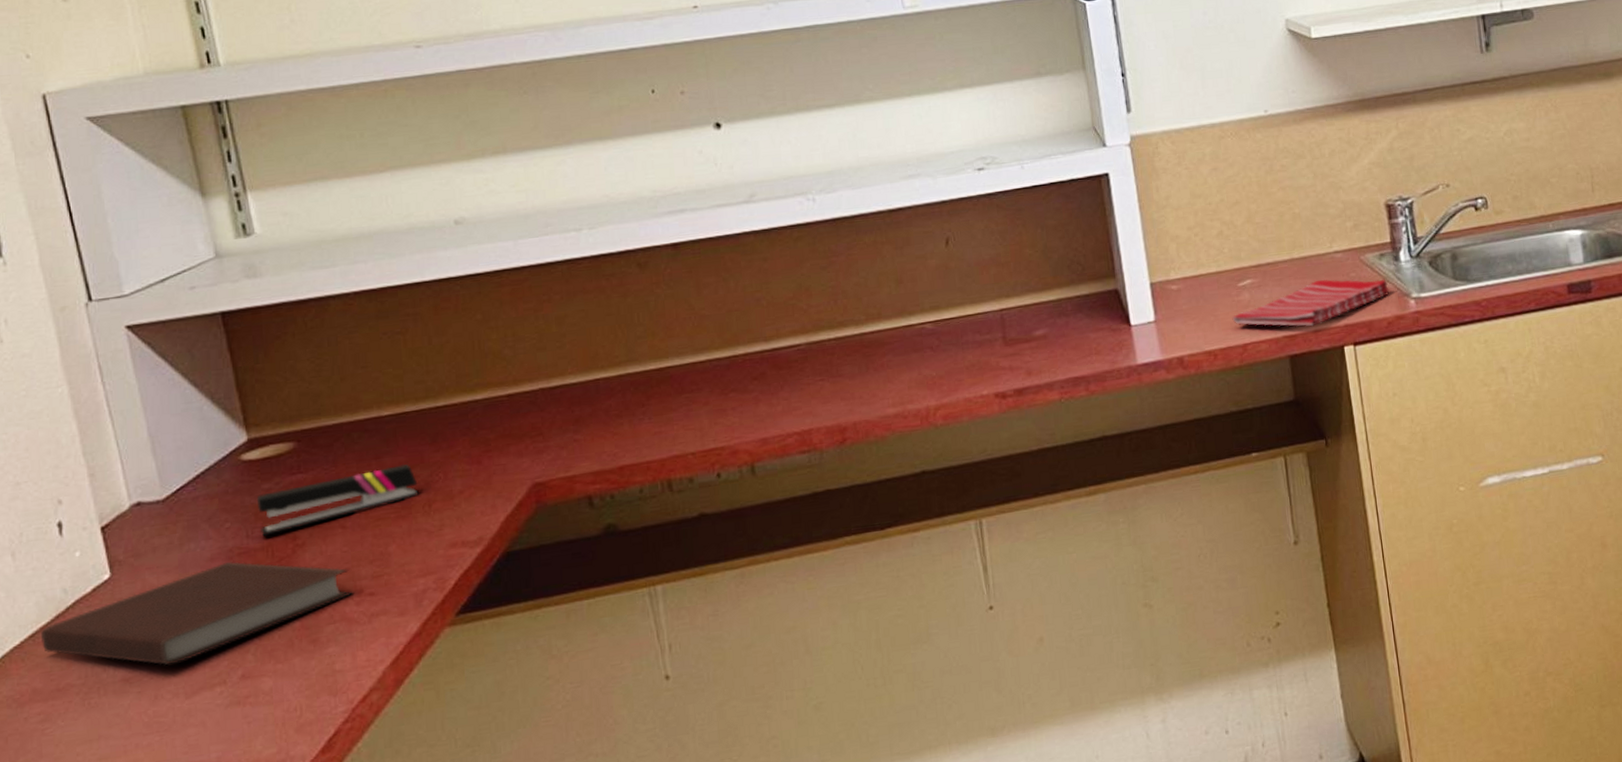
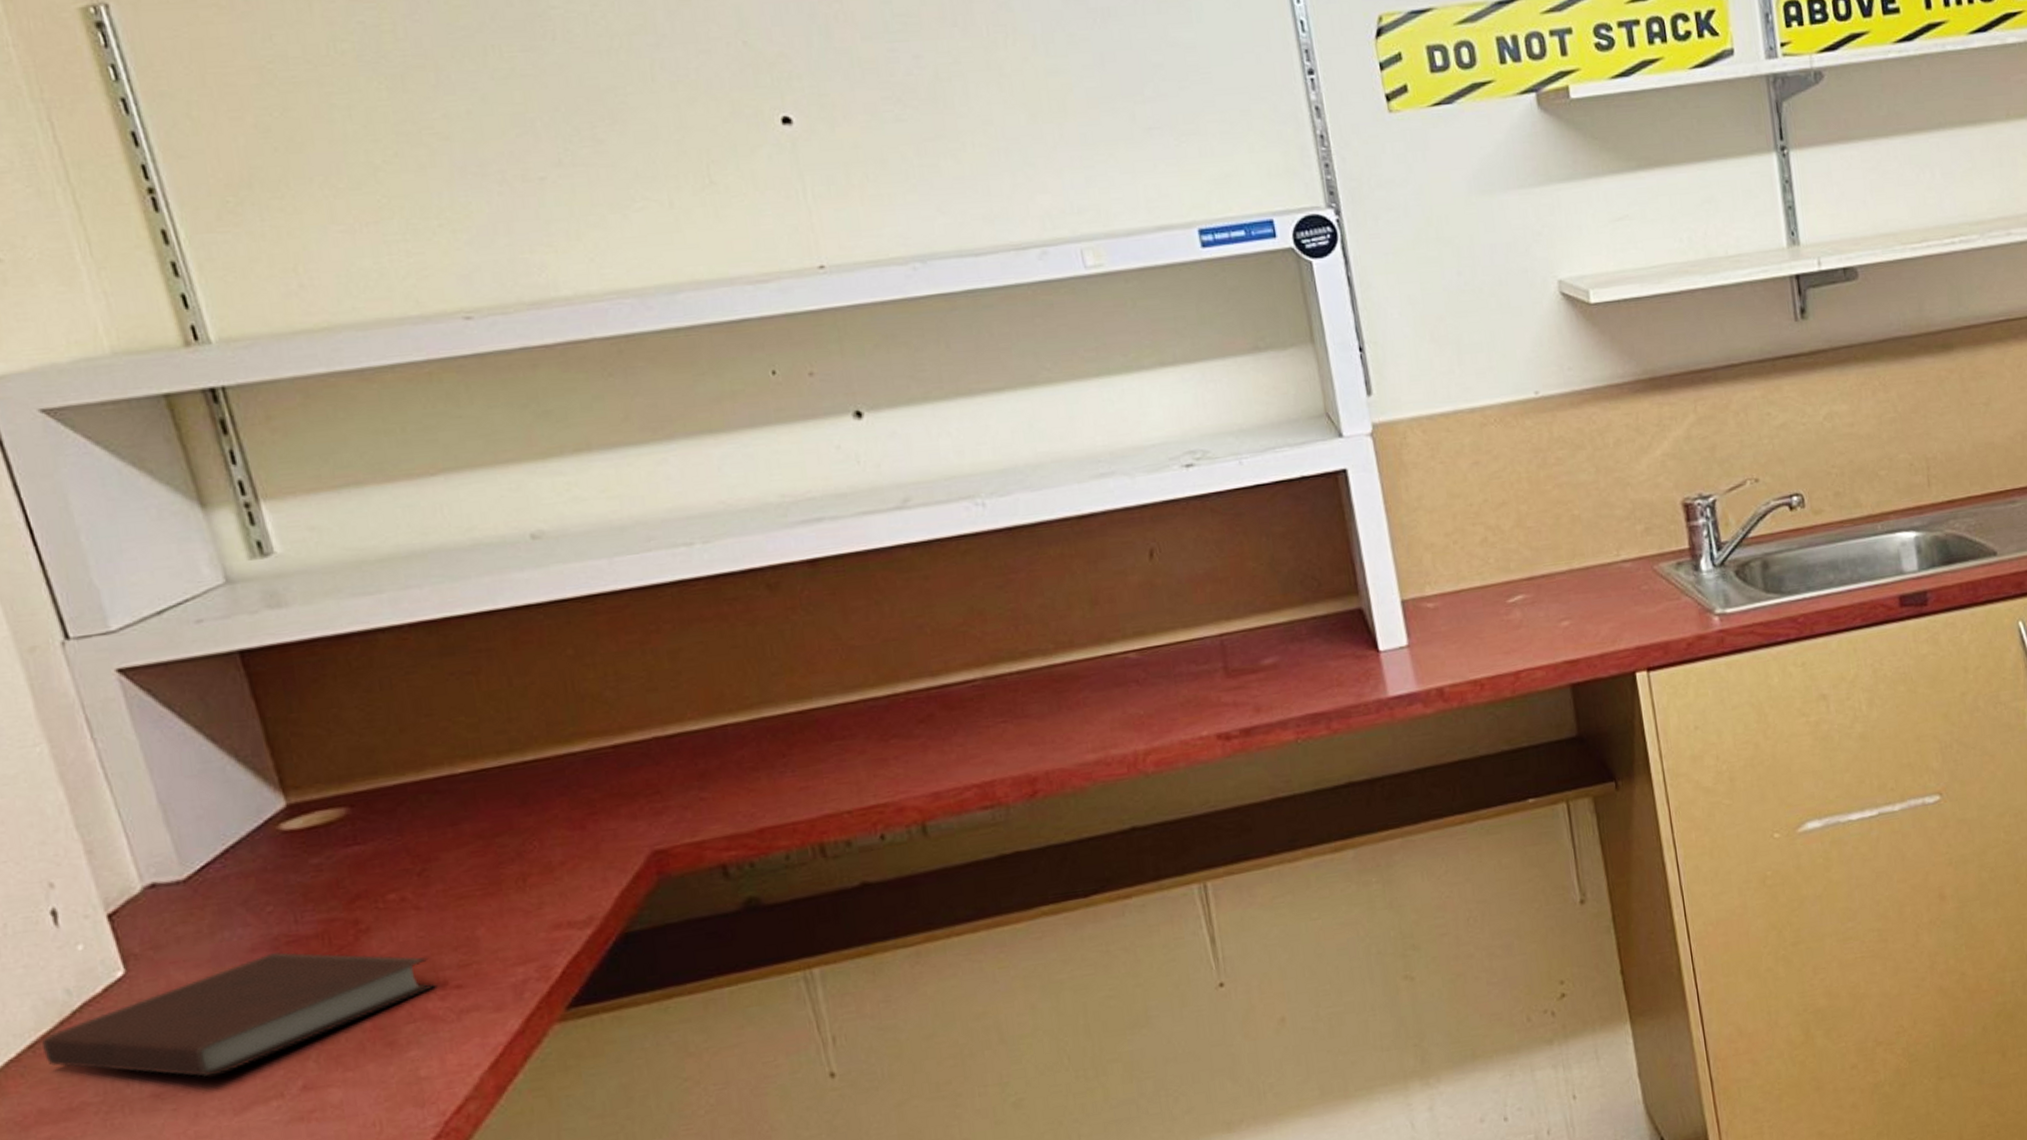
stapler: present [256,464,419,537] -> none [303,831,510,921]
dish towel: present [1232,279,1389,327] -> none [1501,592,1689,650]

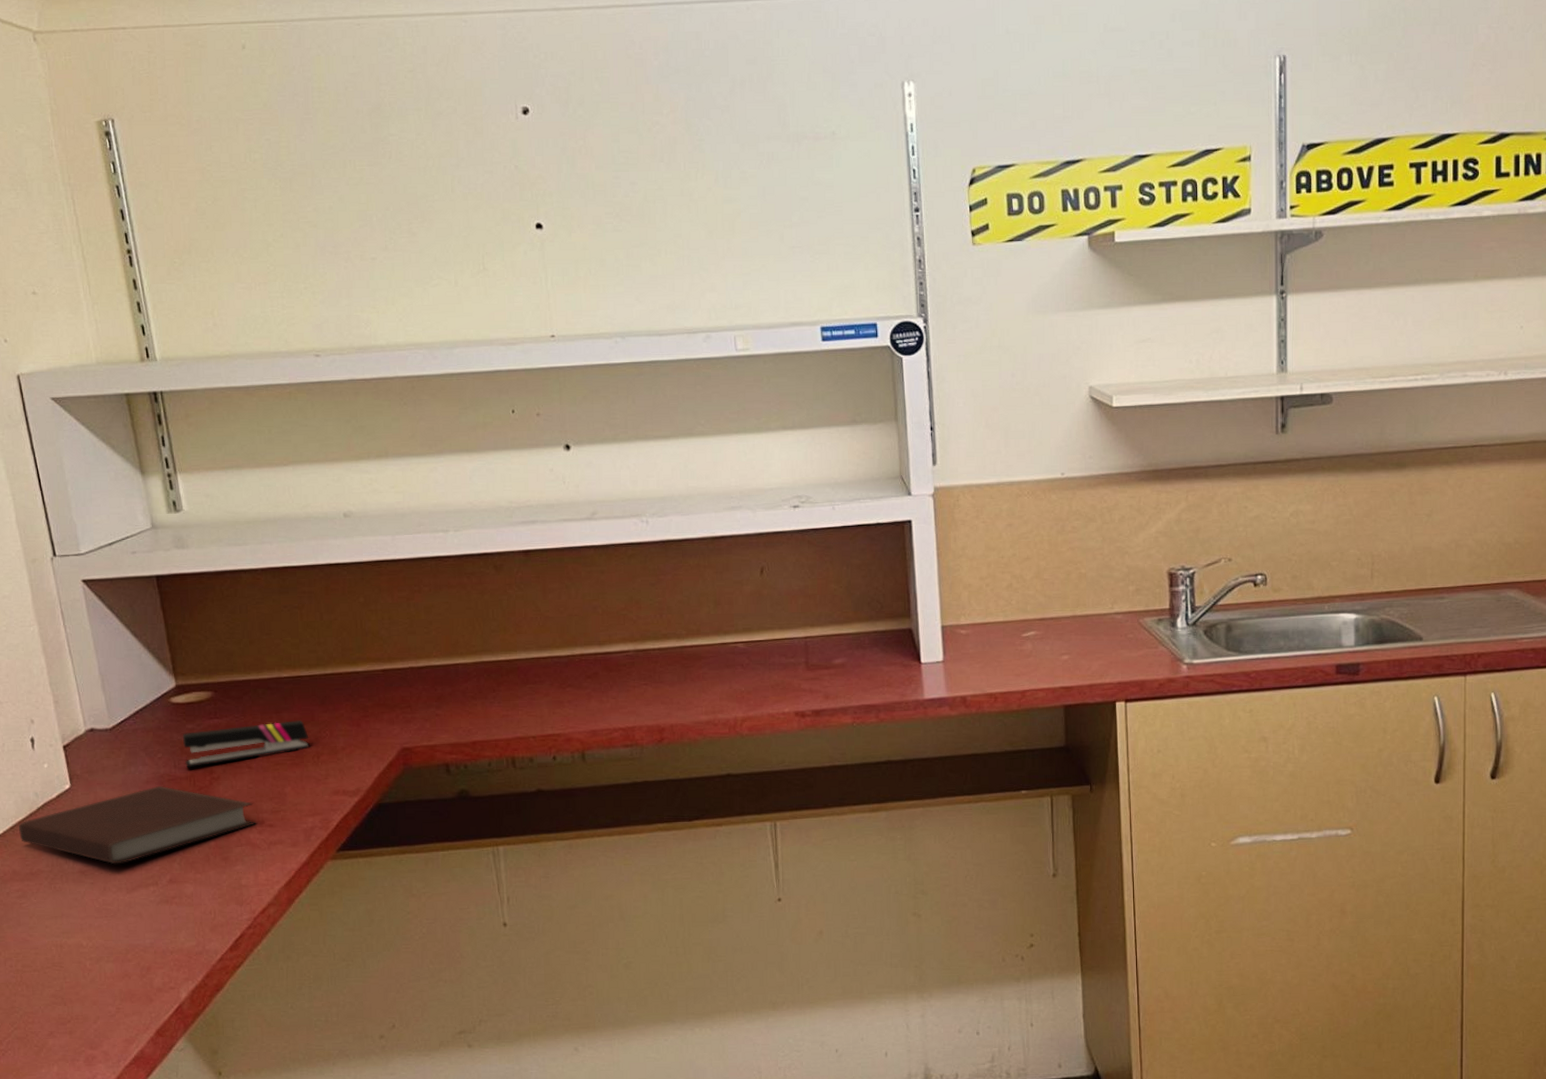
stapler: none [303,831,510,921] -> present [182,719,310,768]

